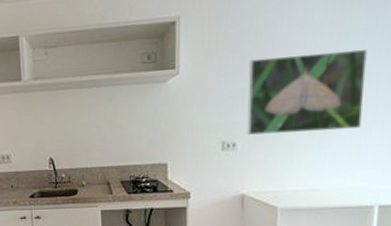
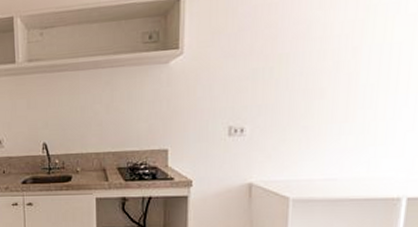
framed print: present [247,48,369,135] -> none [257,23,401,119]

